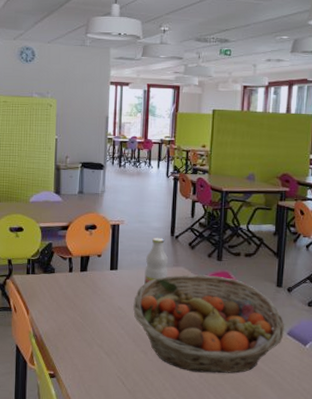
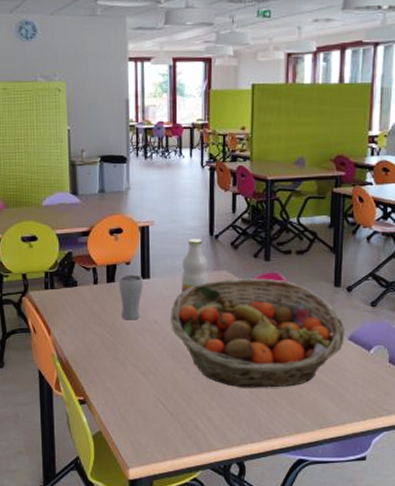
drinking glass: none [90,265,112,306] -> present [118,274,144,320]

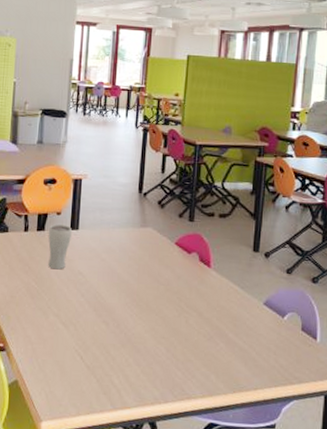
fruit basket: present [170,278,344,388] -> none [95,236,261,348]
bottle: present [181,239,209,293] -> none [108,194,136,247]

